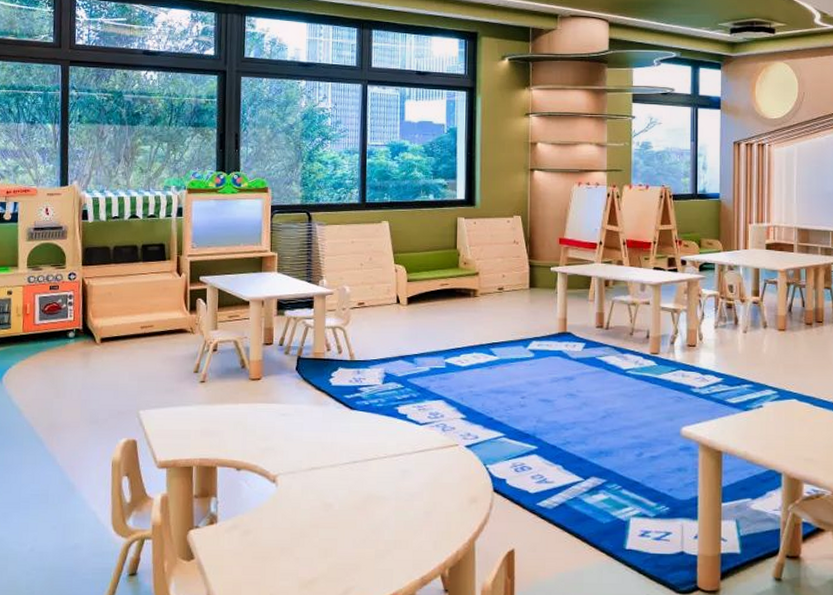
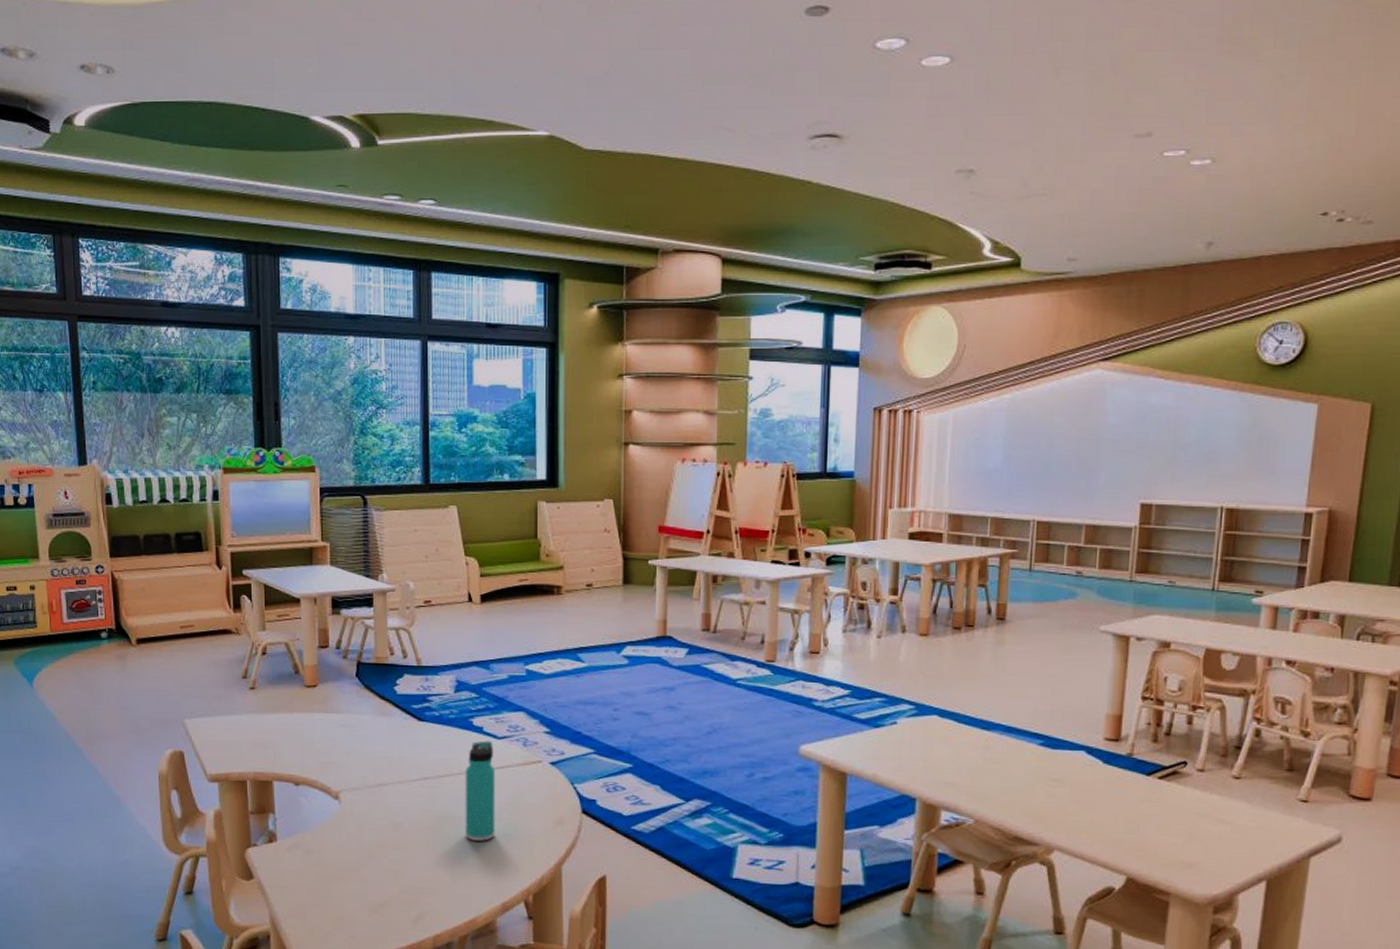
thermos bottle: none [389,427,417,519] -> present [465,740,496,841]

